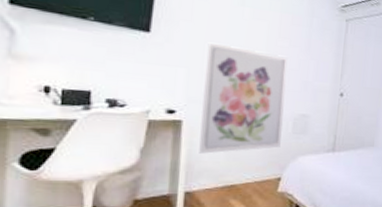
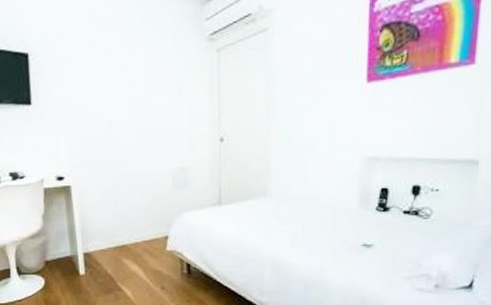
wall art: present [199,42,288,154] -> none [79,104,163,216]

